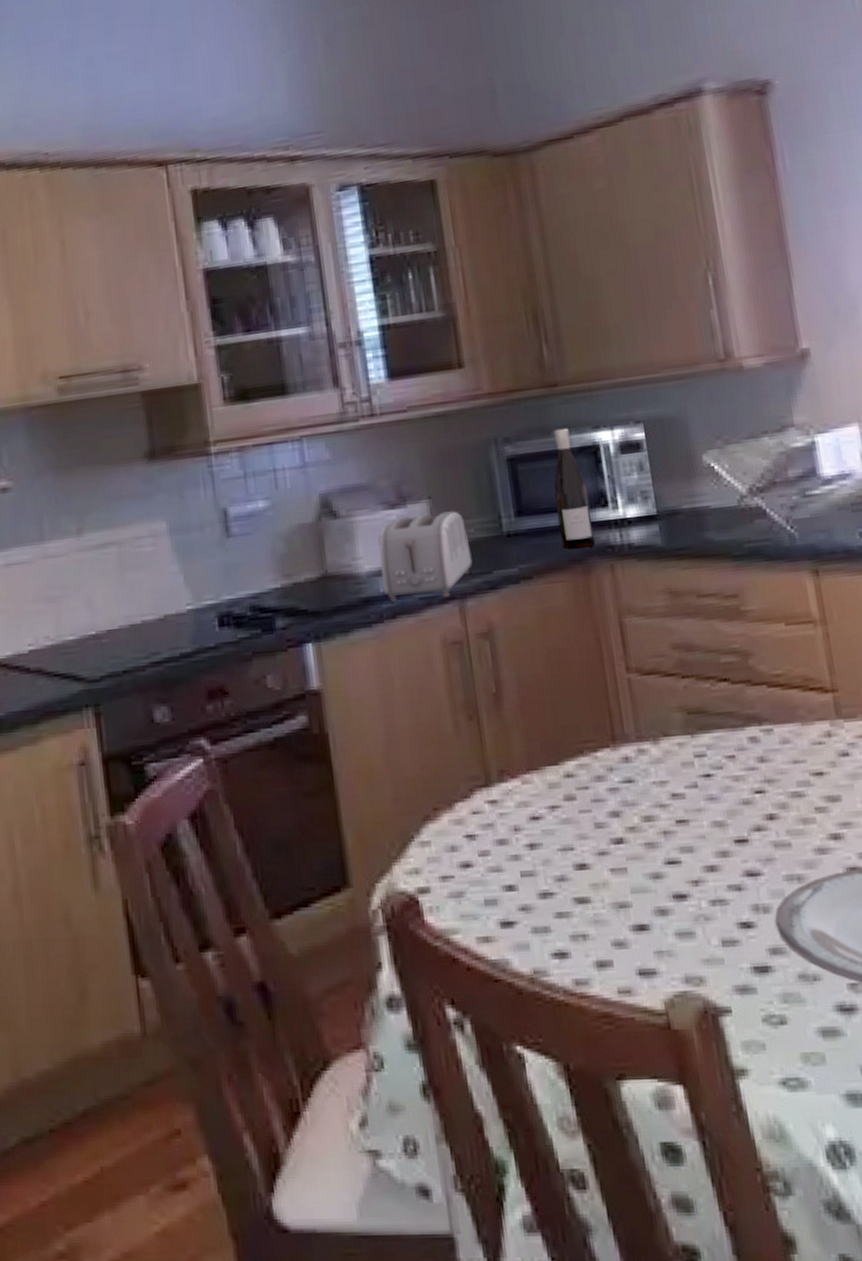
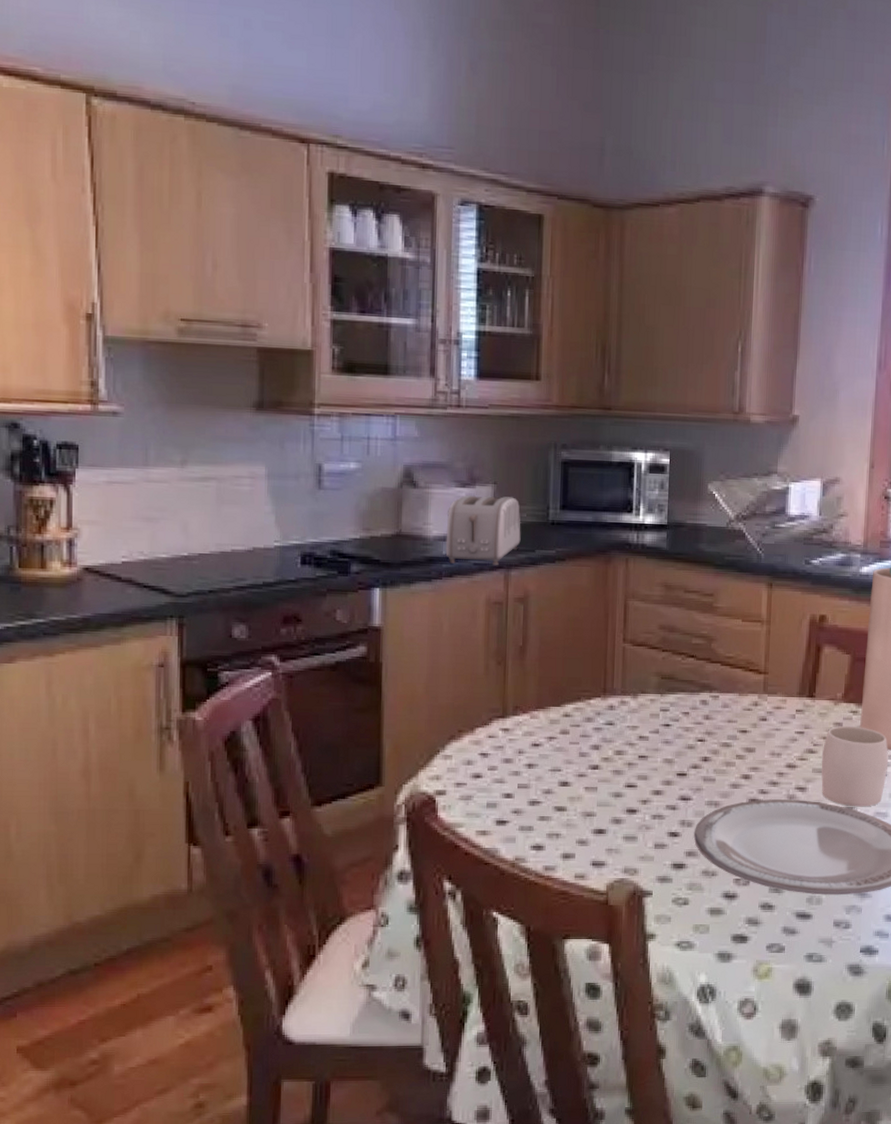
bottle: present [553,428,596,551] -> none [592,444,620,543]

